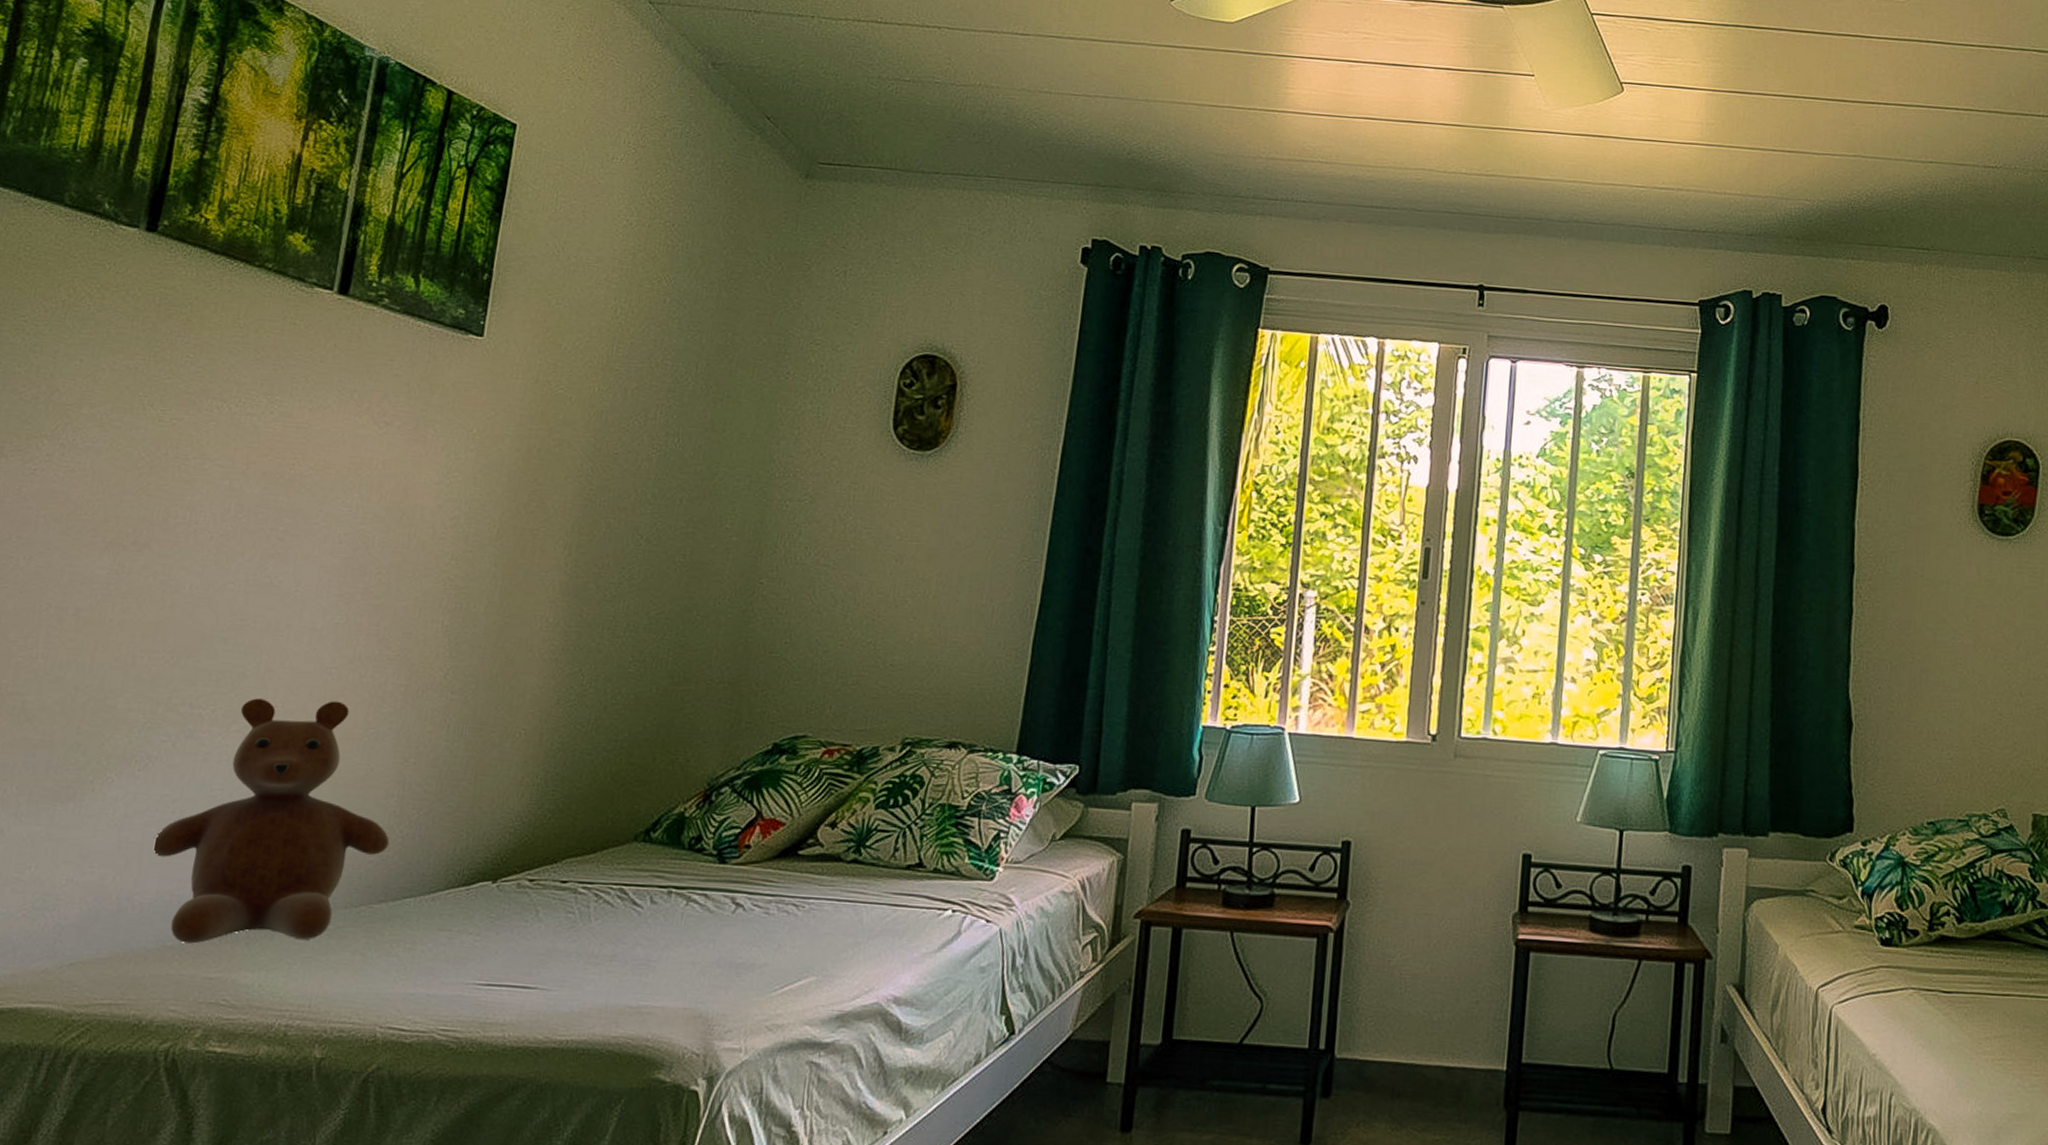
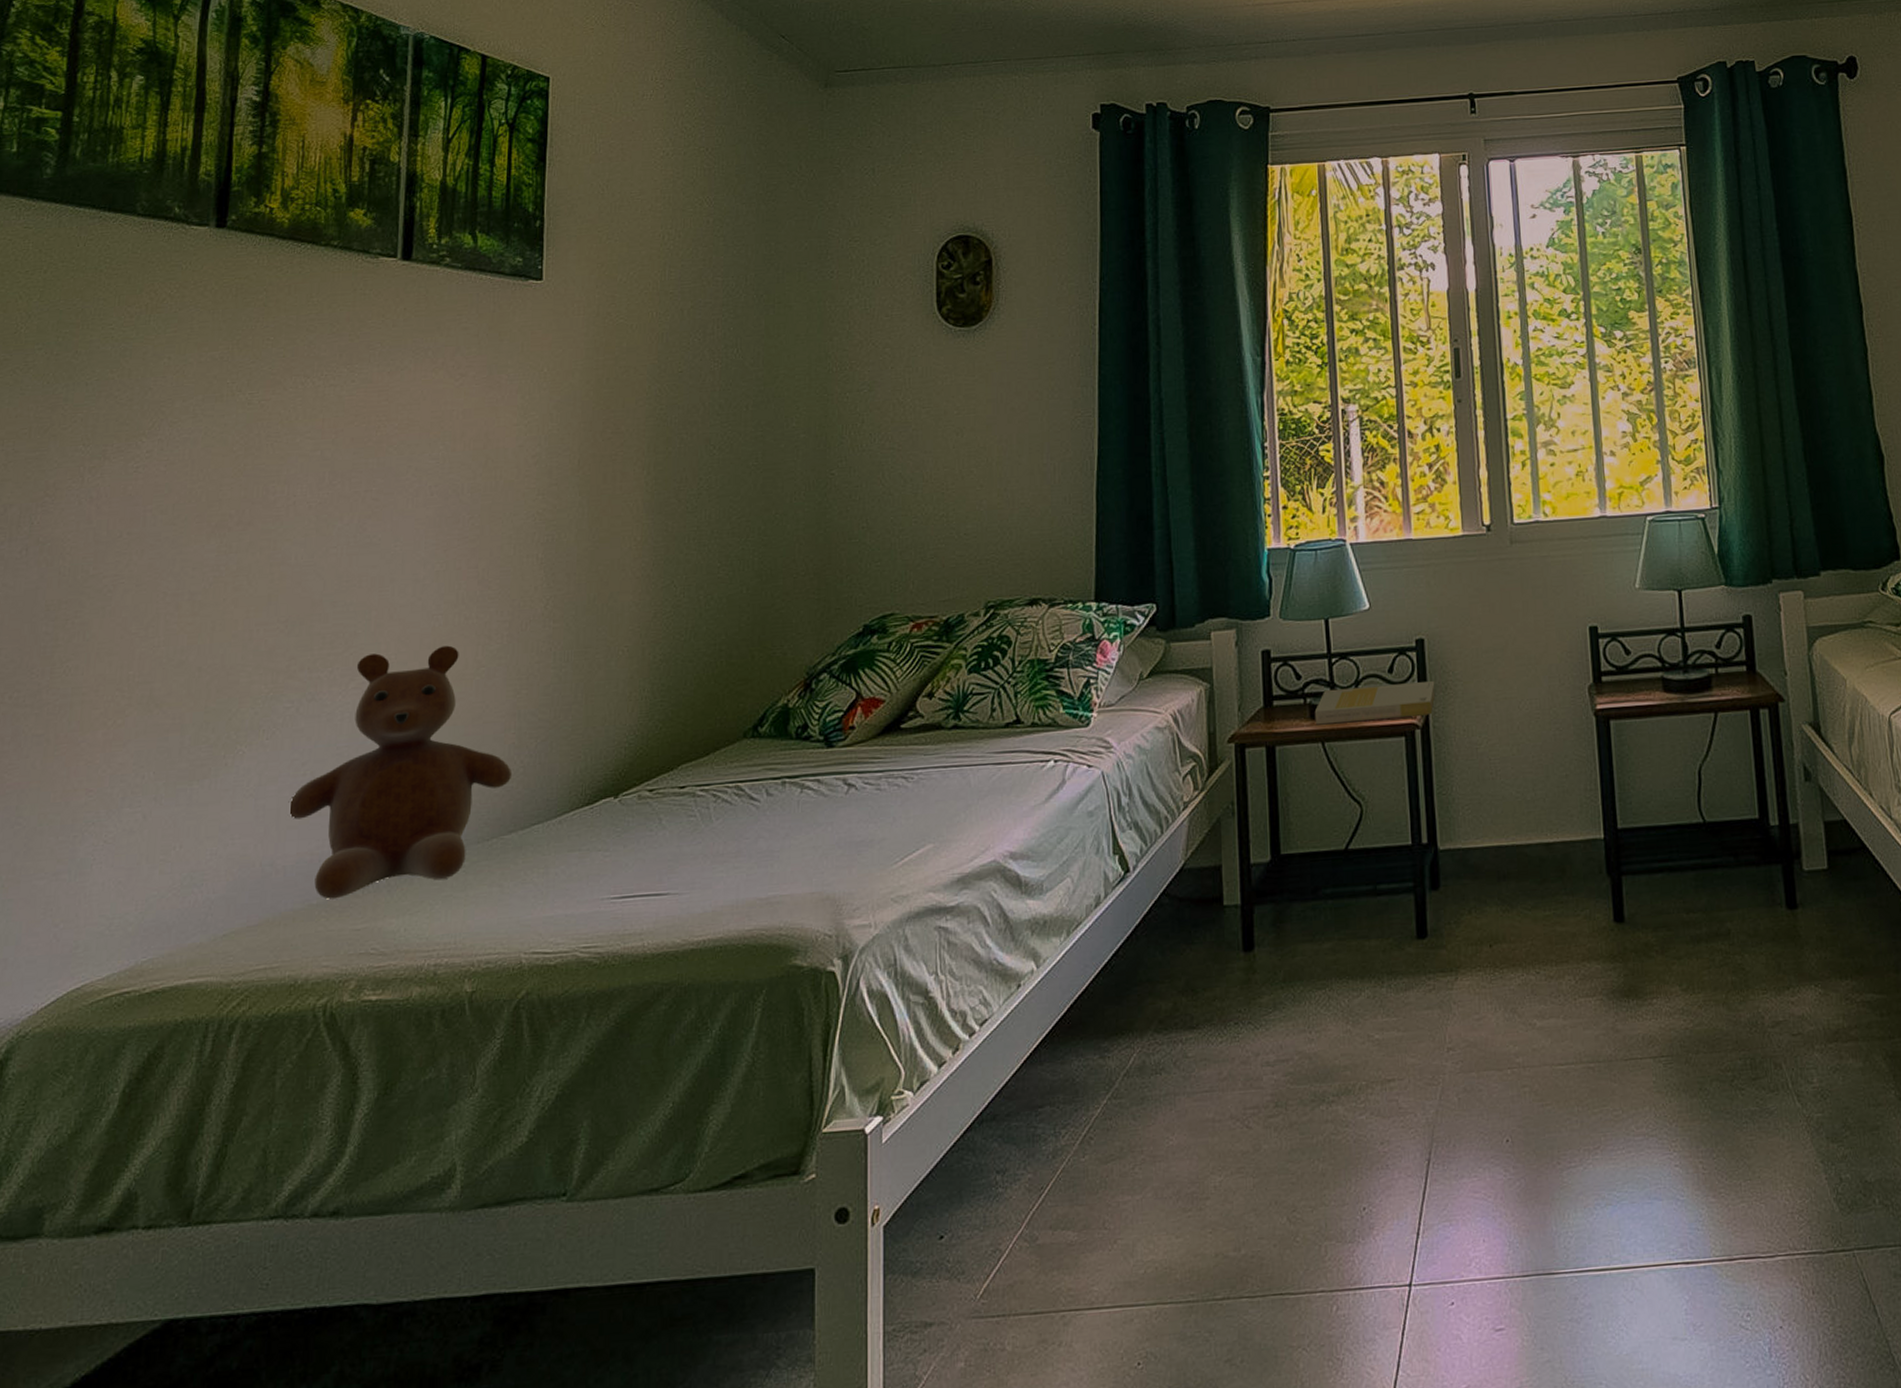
book: none [1226,879,1356,920] -> present [1314,681,1436,725]

